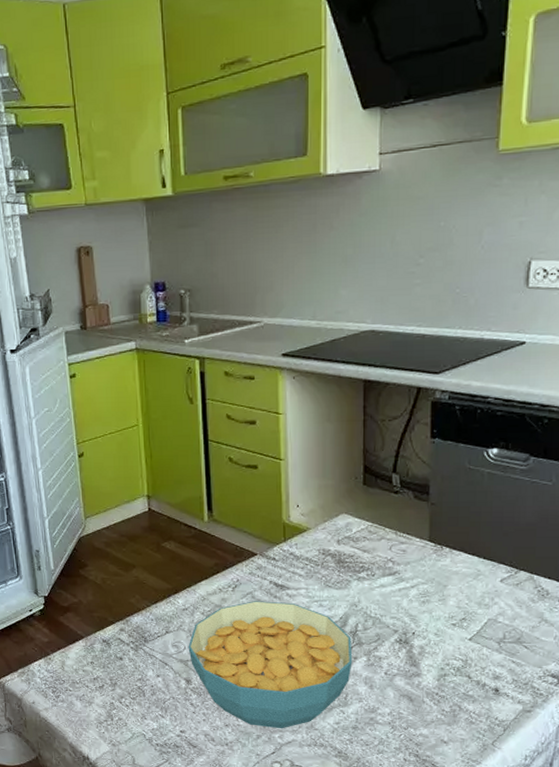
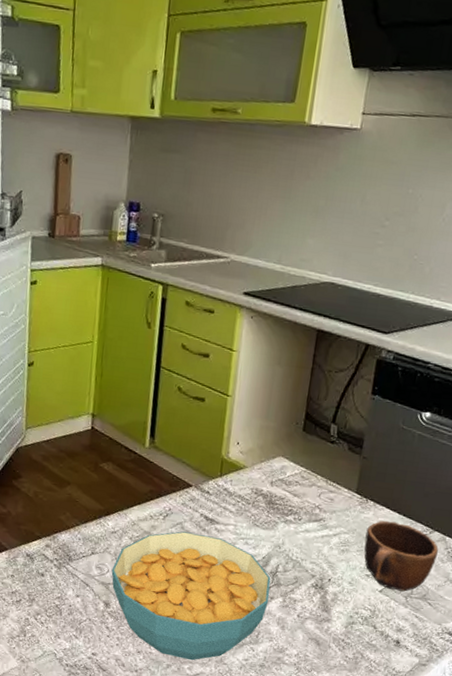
mug: none [445,566,527,637] -> present [364,520,438,592]

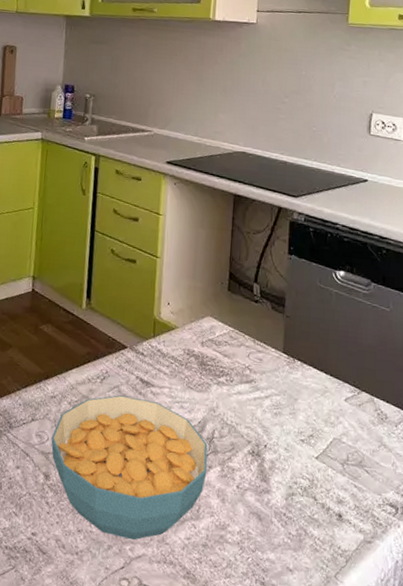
mug: present [364,520,438,592] -> none [296,380,368,458]

